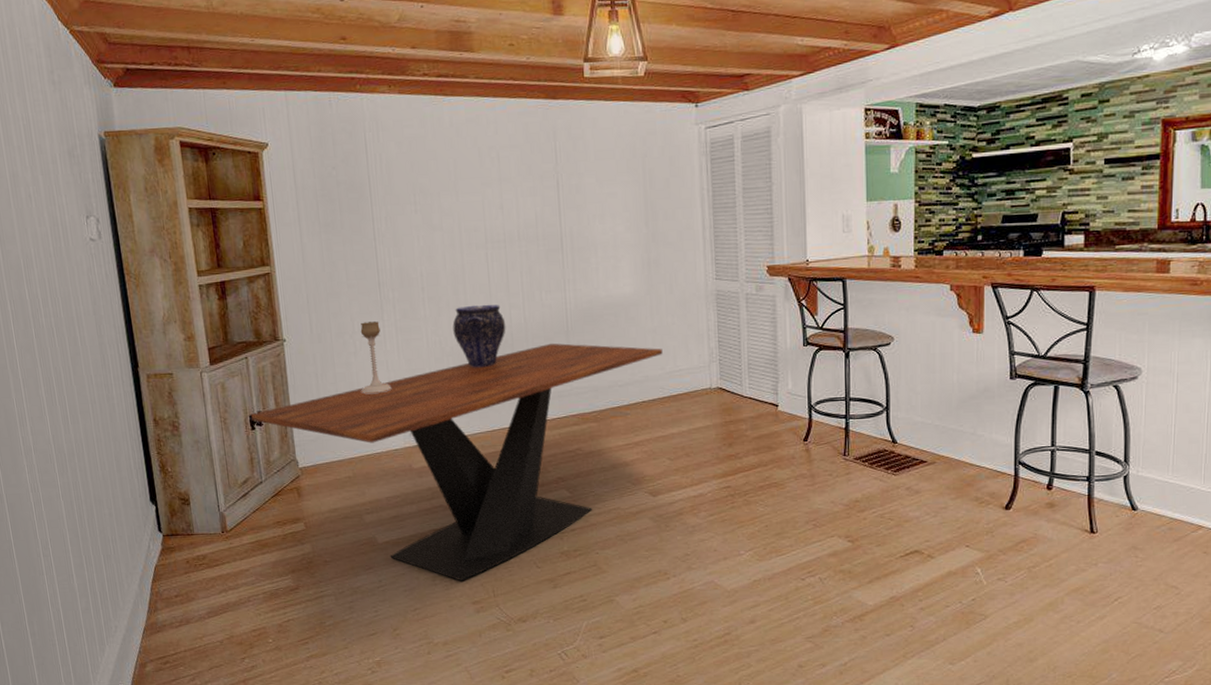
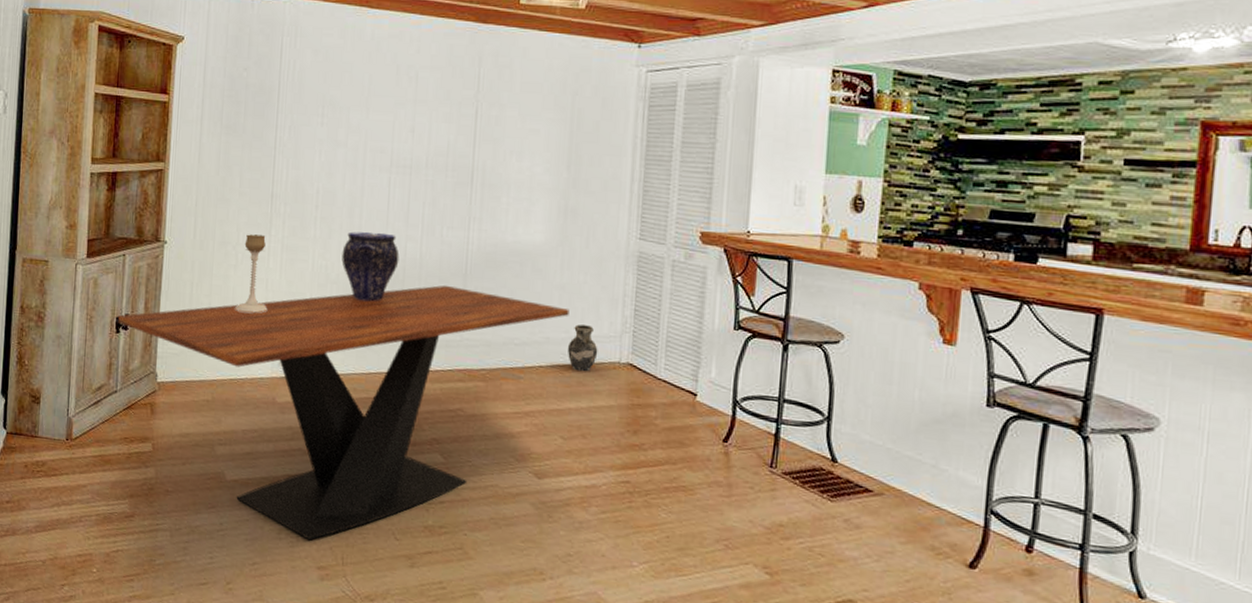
ceramic jug: none [665,360,691,401] -> present [568,324,598,372]

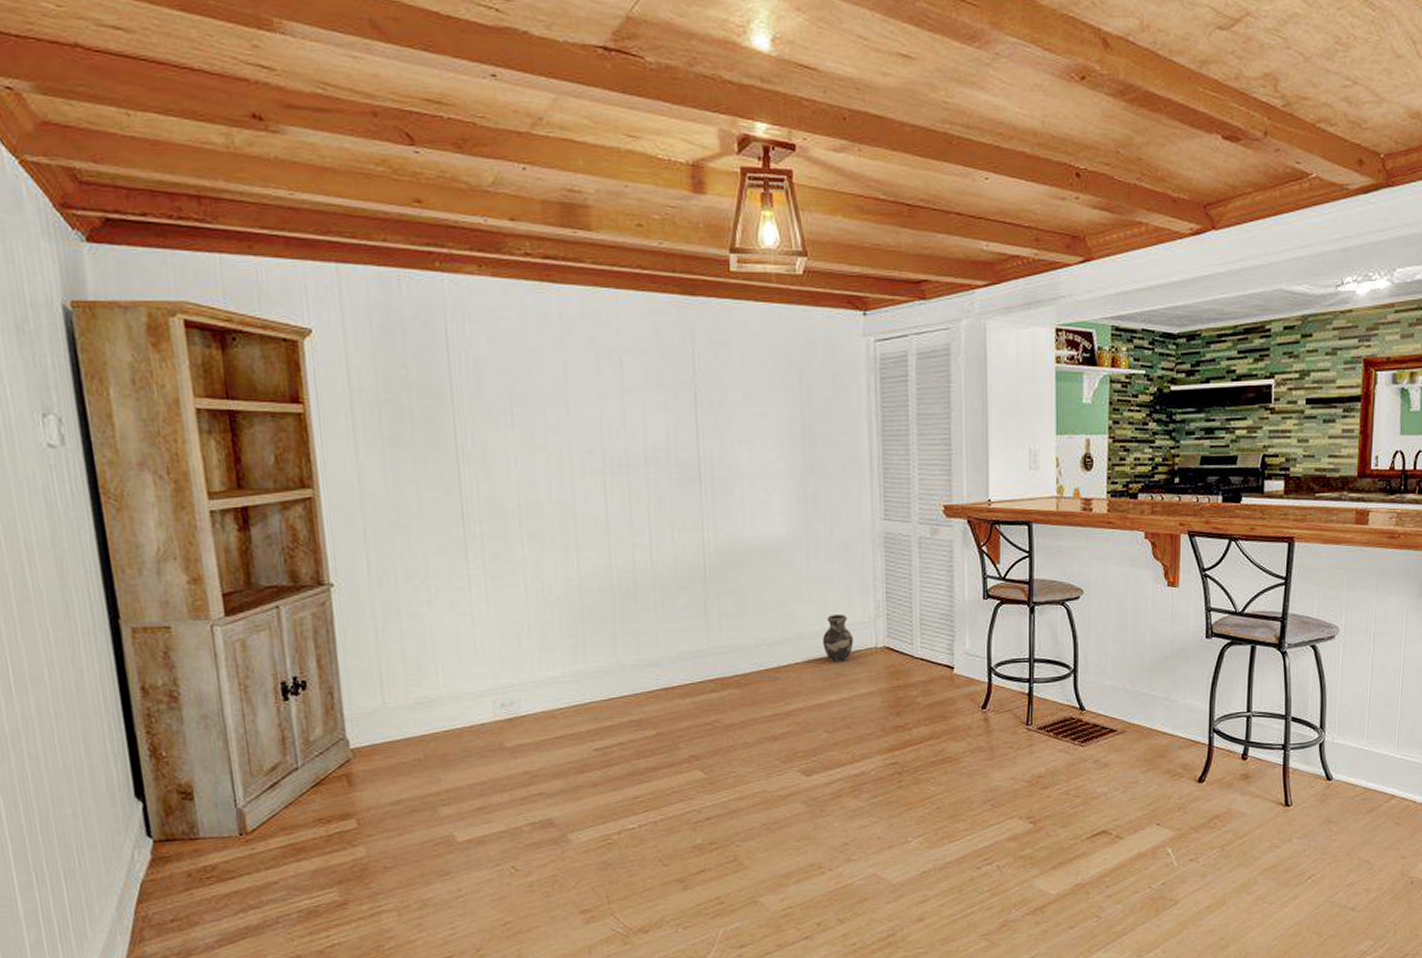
dining table: present [118,285,570,540] -> none [283,592,820,886]
candle holder: present [235,234,268,313] -> none [436,562,478,654]
vase: present [341,231,400,302] -> none [559,543,628,622]

